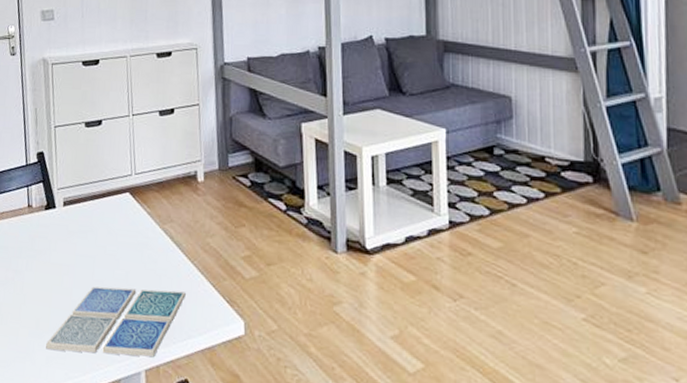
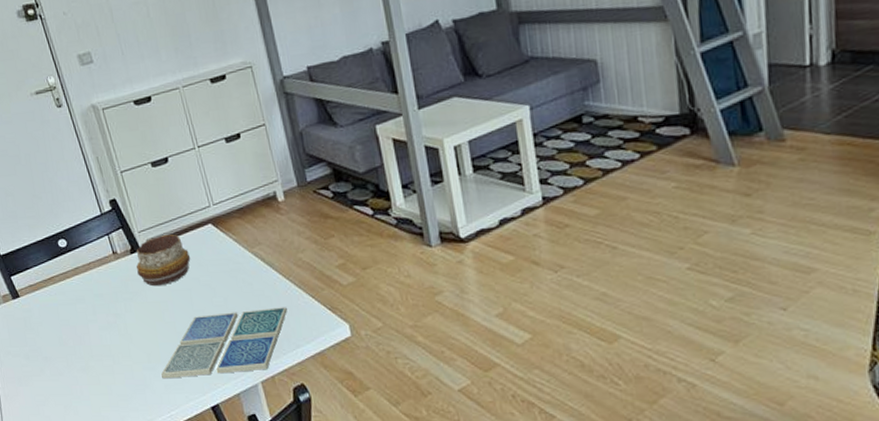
decorative bowl: none [47,196,102,249] -> present [136,234,191,287]

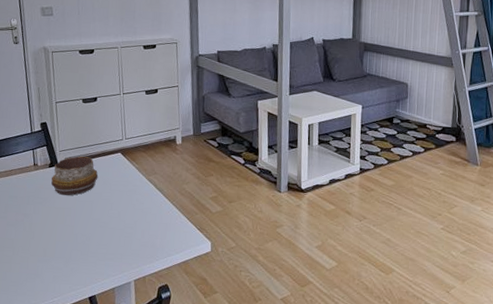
drink coaster: present [160,307,287,379] -> none [52,223,166,271]

